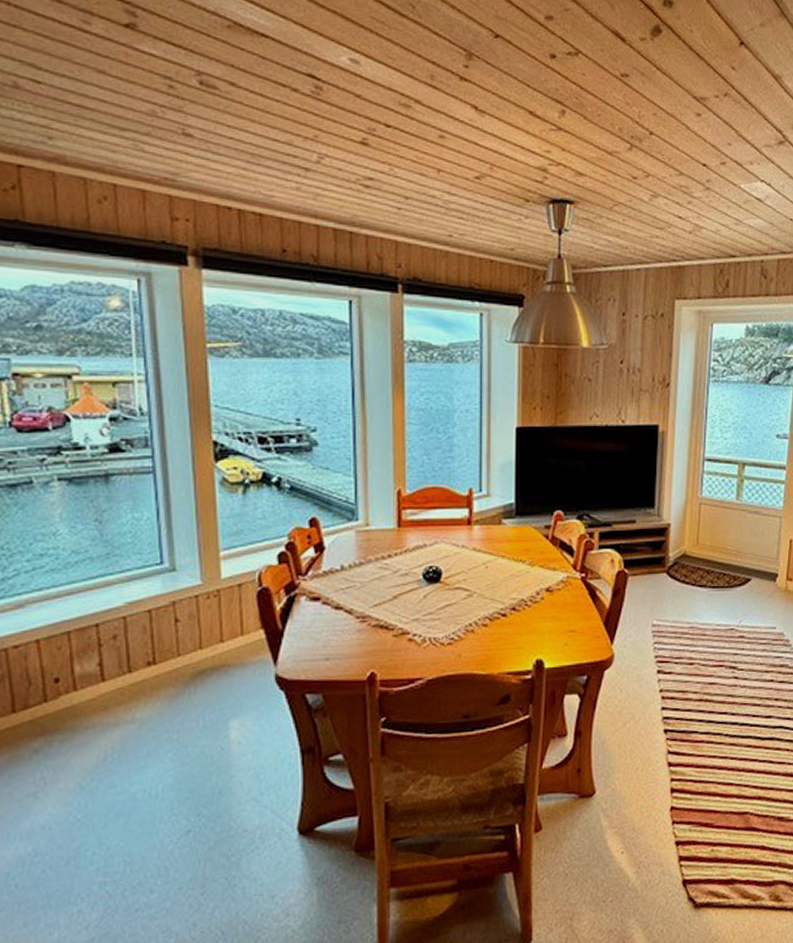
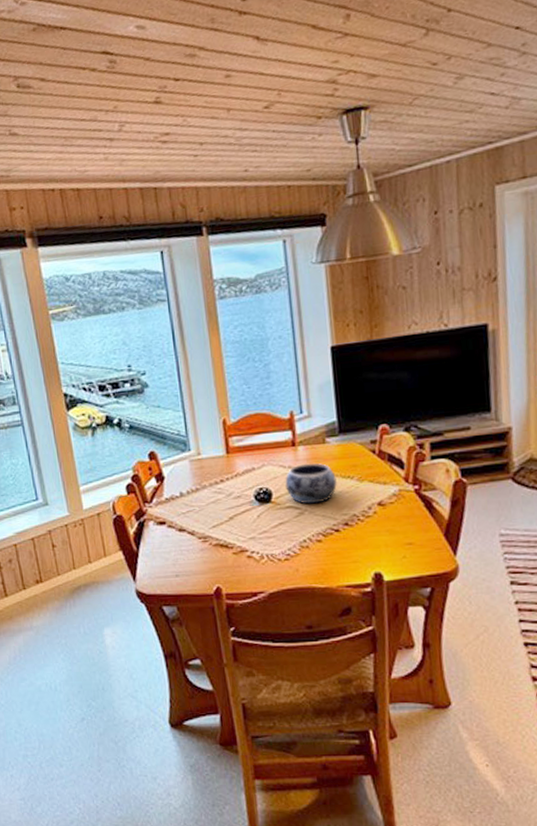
decorative bowl: none [457,544,510,586] -> present [285,463,338,504]

